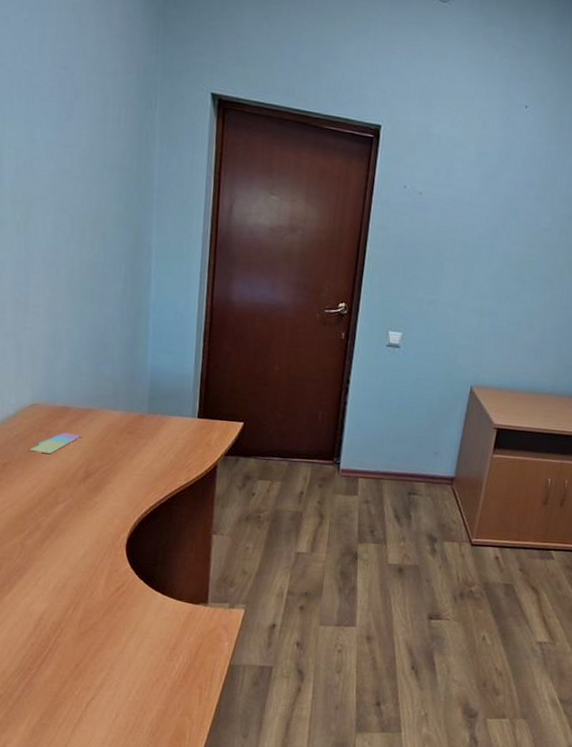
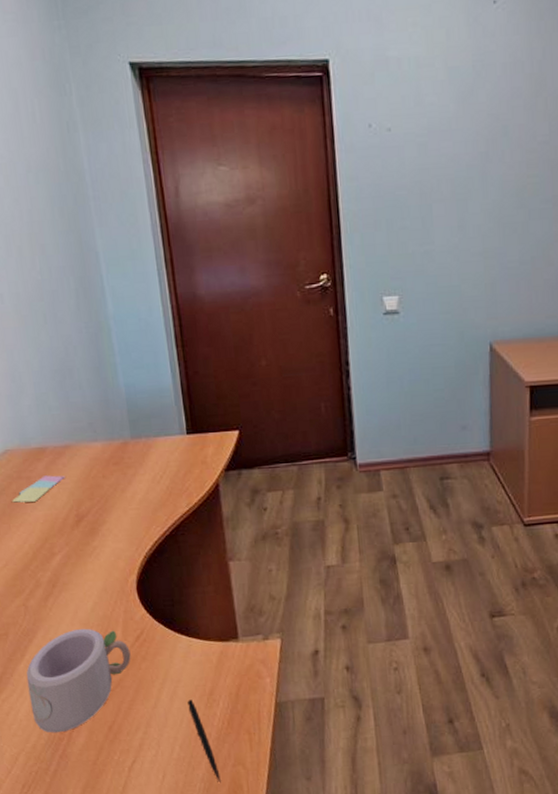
mug: none [8,572,109,663] -> present [26,628,131,733]
pen: none [151,650,167,728] -> present [187,699,221,782]

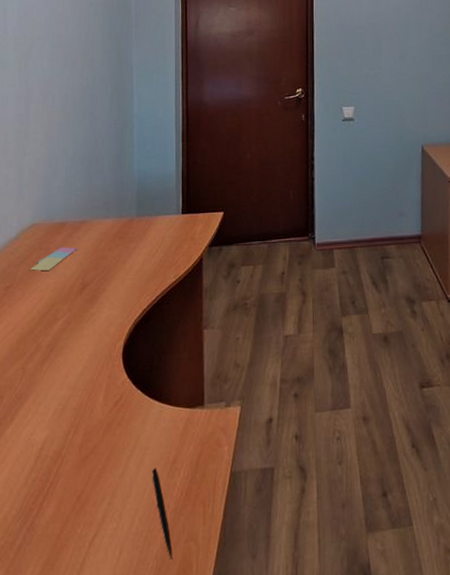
mug: present [26,628,131,733] -> none [10,392,108,503]

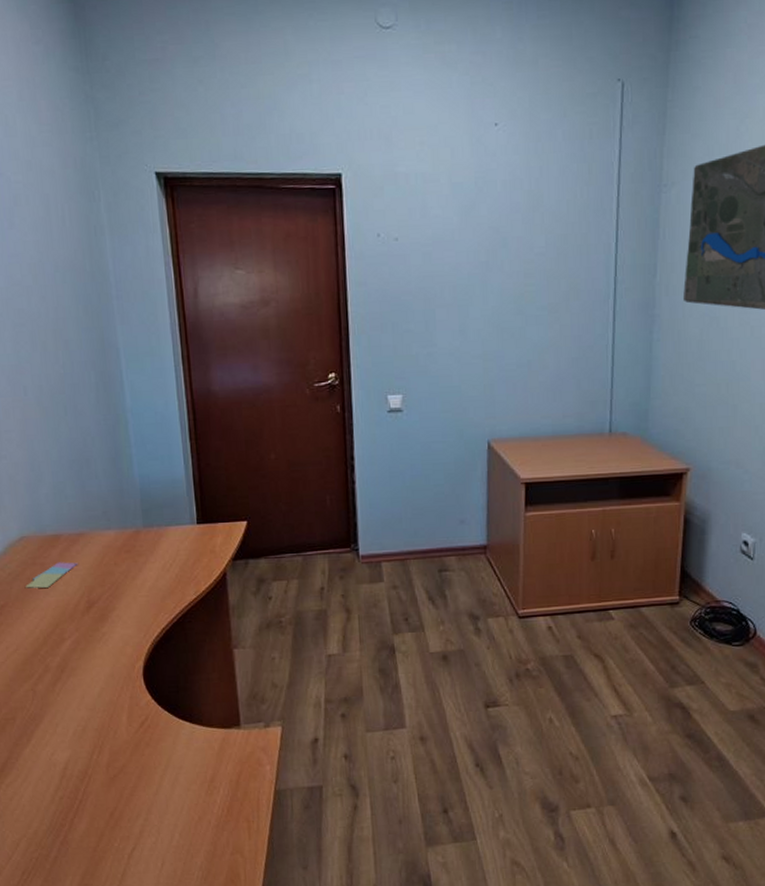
pen: present [152,468,173,560] -> none [188,786,219,871]

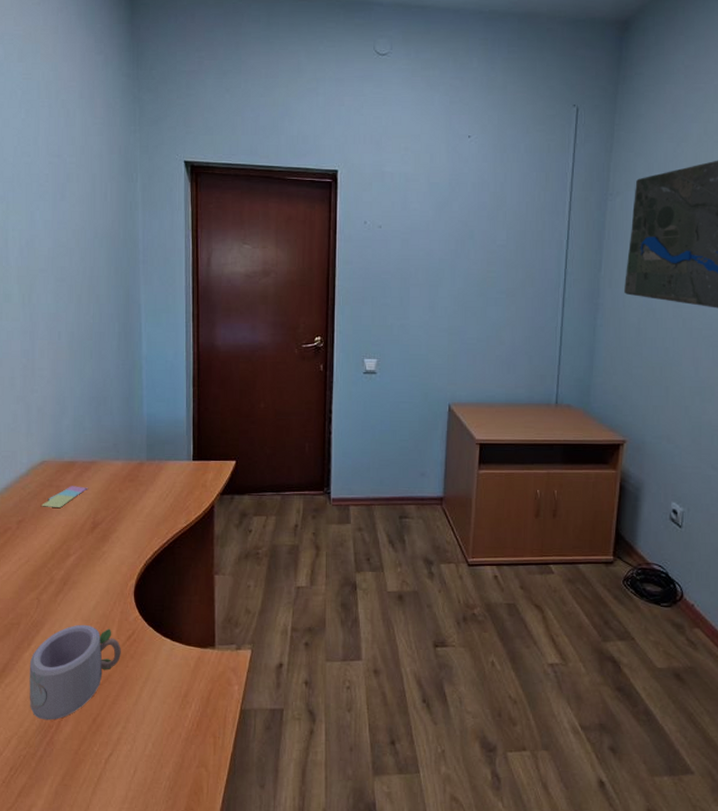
mug: none [31,713,135,819] -> present [29,624,121,720]

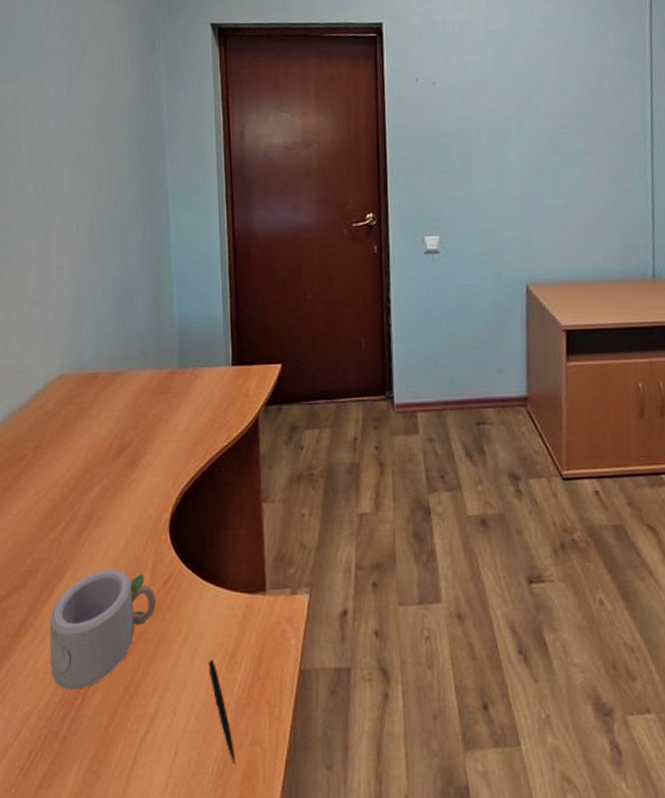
sticky notes: present [42,486,88,507] -> none [61,402,113,429]
pen: none [164,699,184,782] -> present [208,660,236,765]

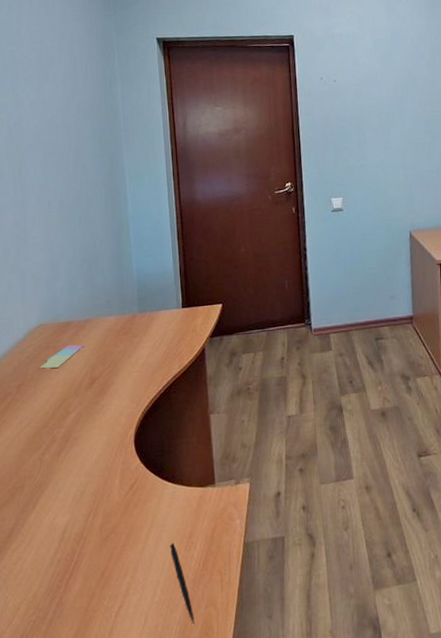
mug: present [50,569,156,690] -> none [35,479,125,581]
sticky notes: none [61,402,113,429] -> present [40,345,84,369]

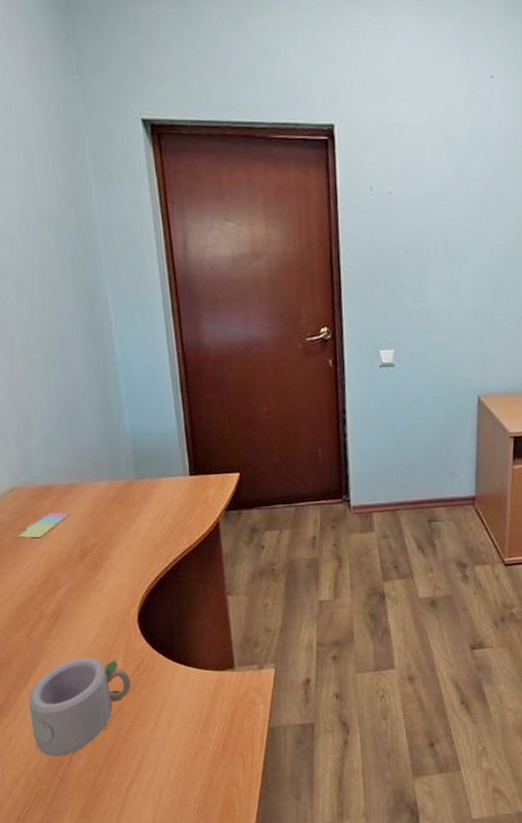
mug: none [35,479,125,581] -> present [29,657,131,757]
pen: present [170,543,195,624] -> none [184,725,215,802]

